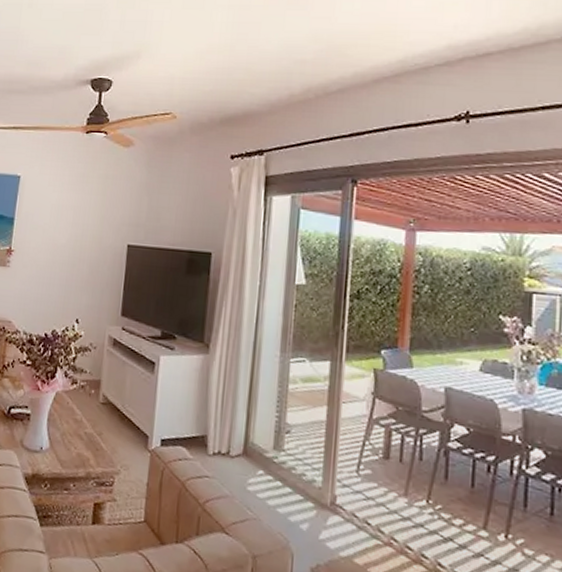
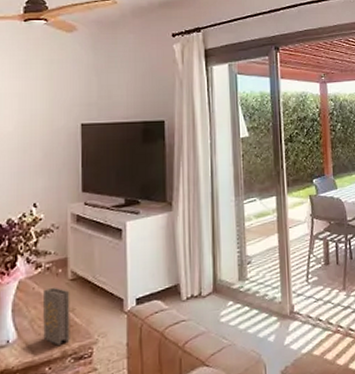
book: none [71,406,100,465] -> present [43,287,70,346]

